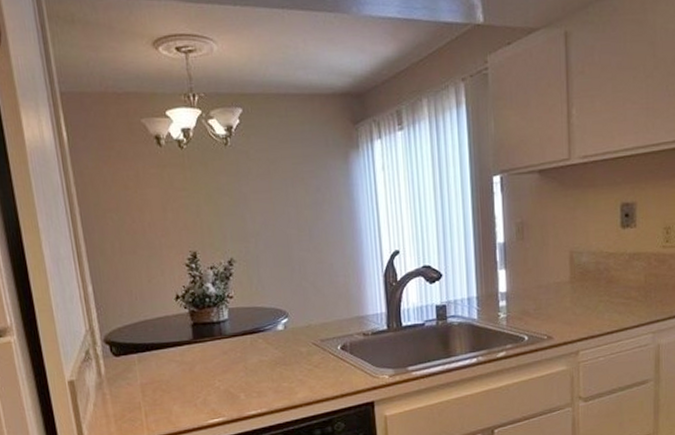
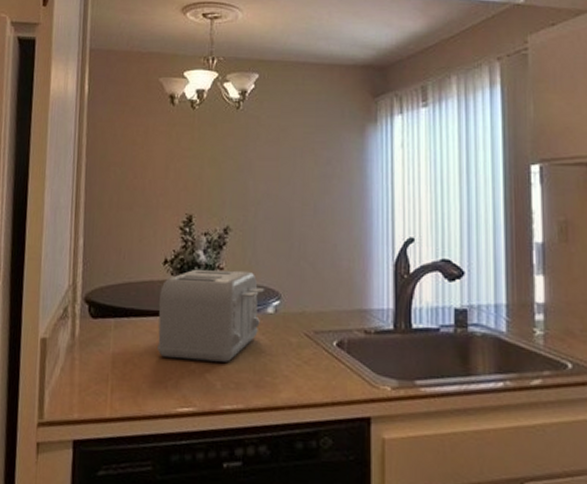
toaster: none [176,296,272,381] -> present [157,269,264,362]

